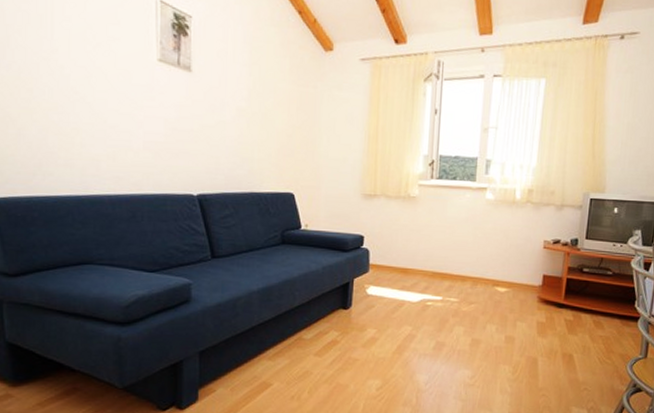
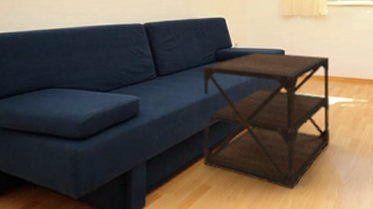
side table: none [264,235,417,393] -> present [203,51,330,190]

